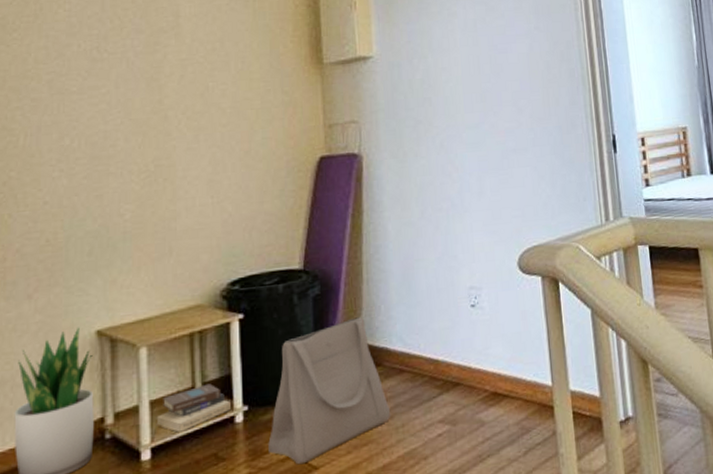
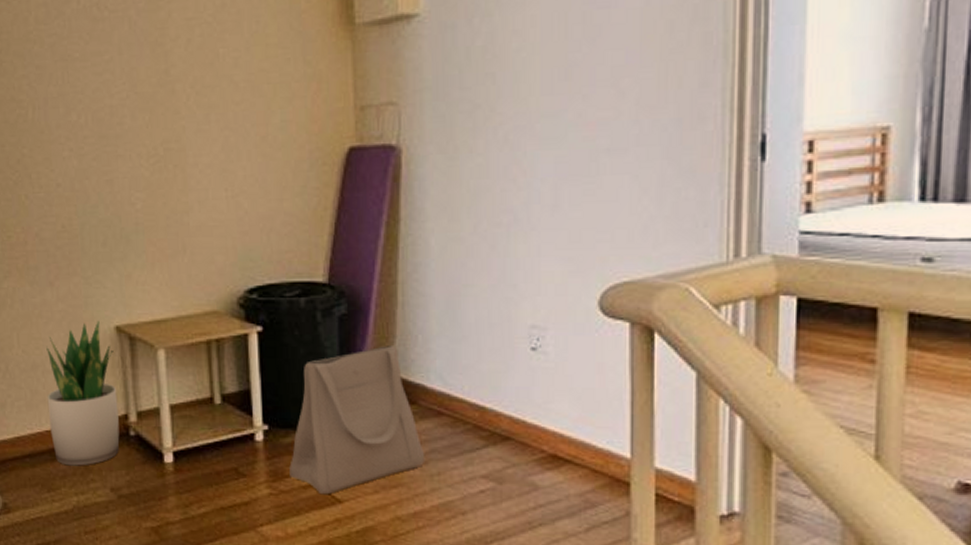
books: present [156,383,231,433] -> none [176,396,250,441]

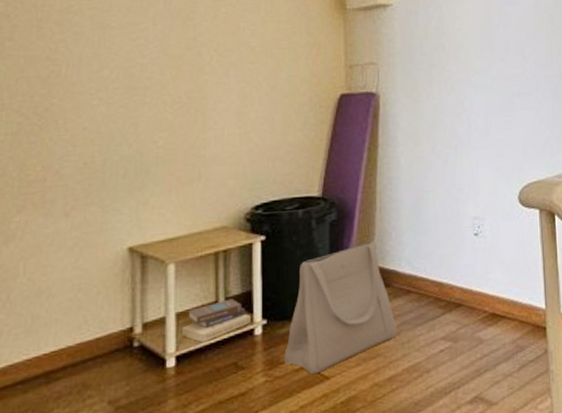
planter: present [46,320,120,466] -> none [48,243,124,386]
books: none [176,396,250,441] -> present [181,299,251,343]

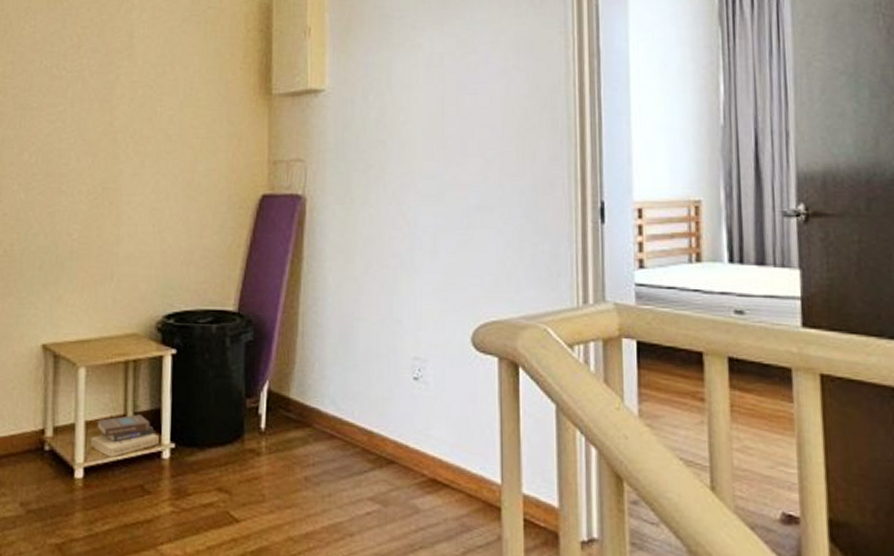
tote bag: present [284,242,398,375] -> none [192,371,318,514]

